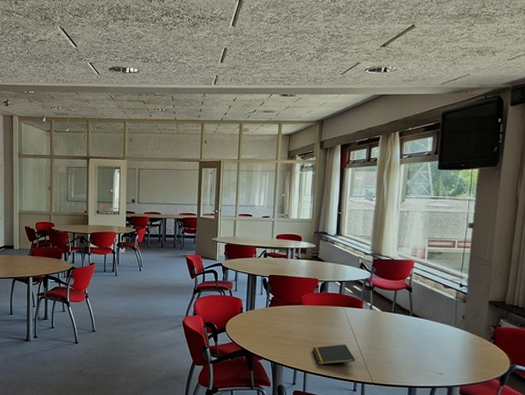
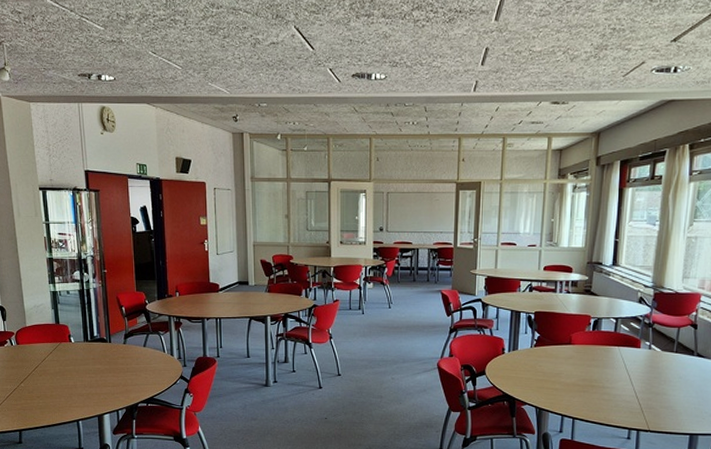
notepad: present [312,344,355,365] -> none [582,387,630,411]

